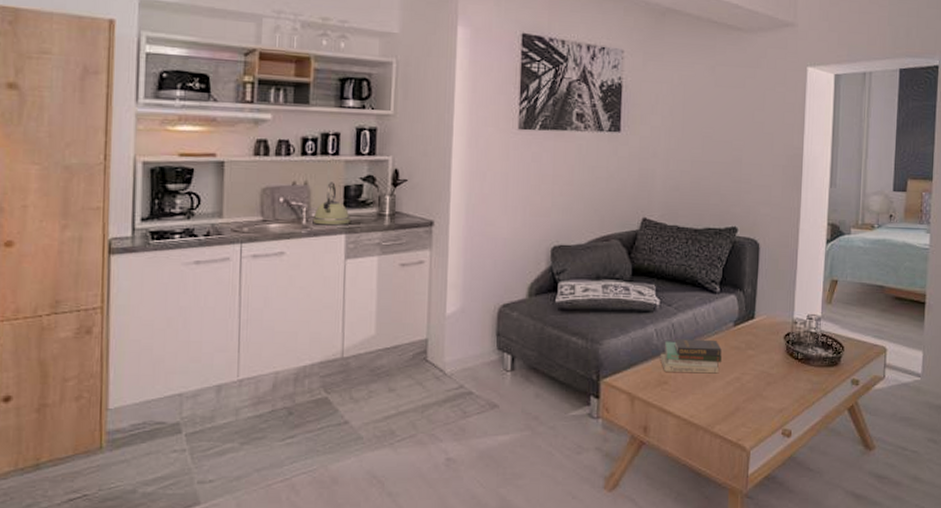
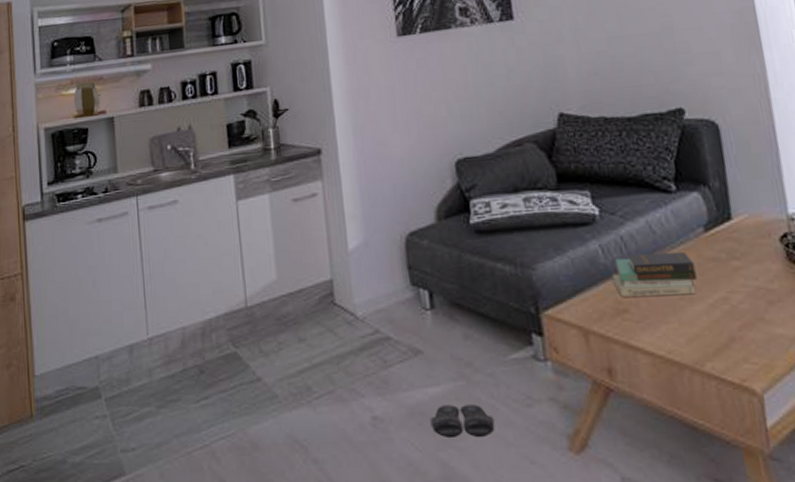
jar: none [181,120,210,157] -> present [74,81,100,118]
kettle: present [312,182,350,226] -> none [200,122,237,168]
slippers: none [496,451,549,476] -> present [430,404,495,437]

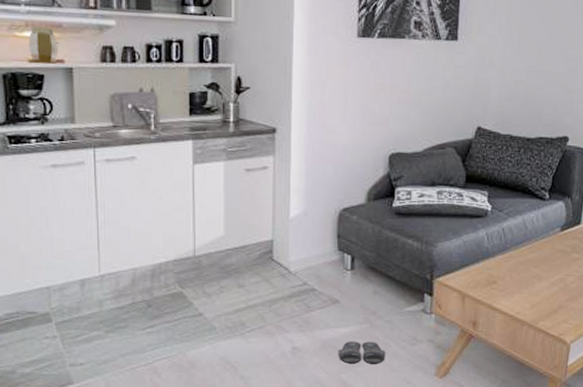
books: present [612,251,697,298] -> none [489,242,548,275]

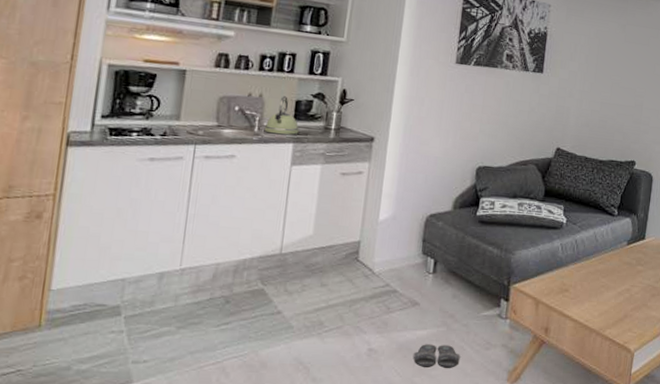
jar: present [29,26,58,64] -> none [146,30,175,65]
kettle: none [160,89,197,132] -> present [264,96,299,135]

